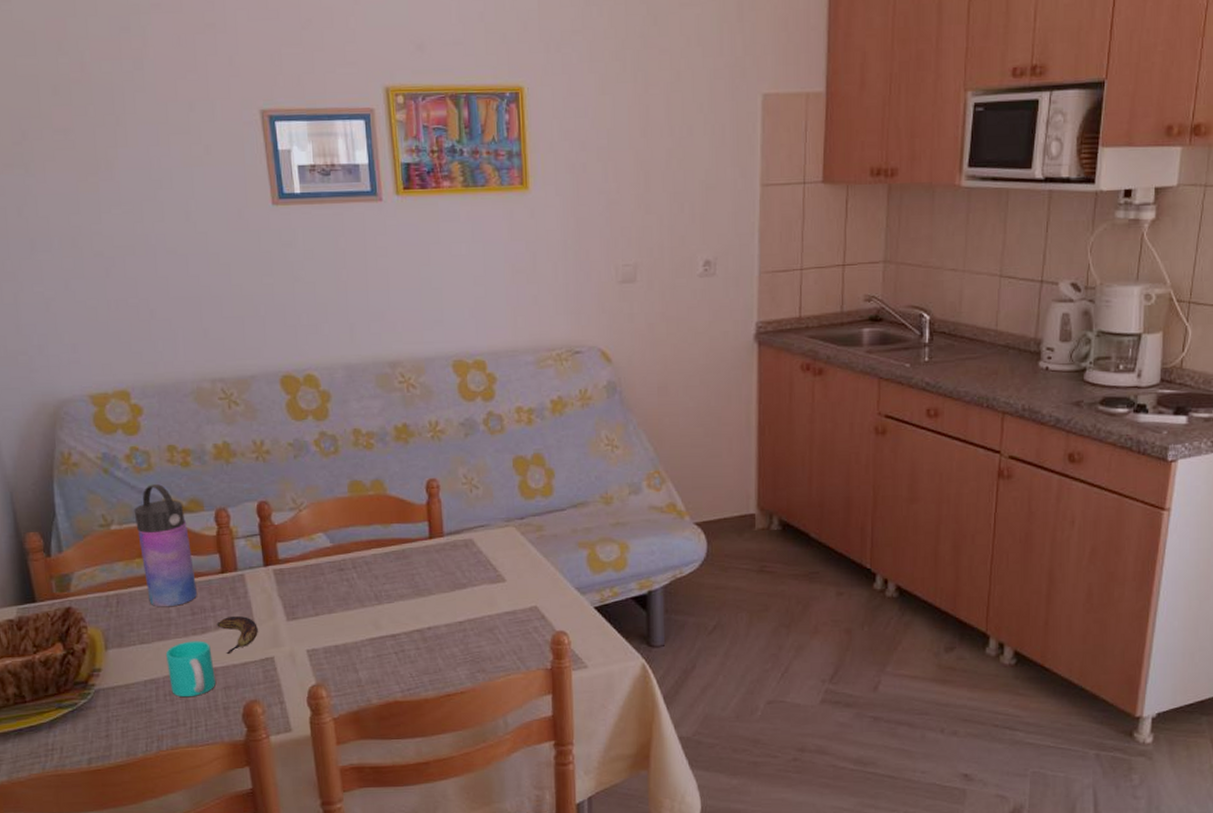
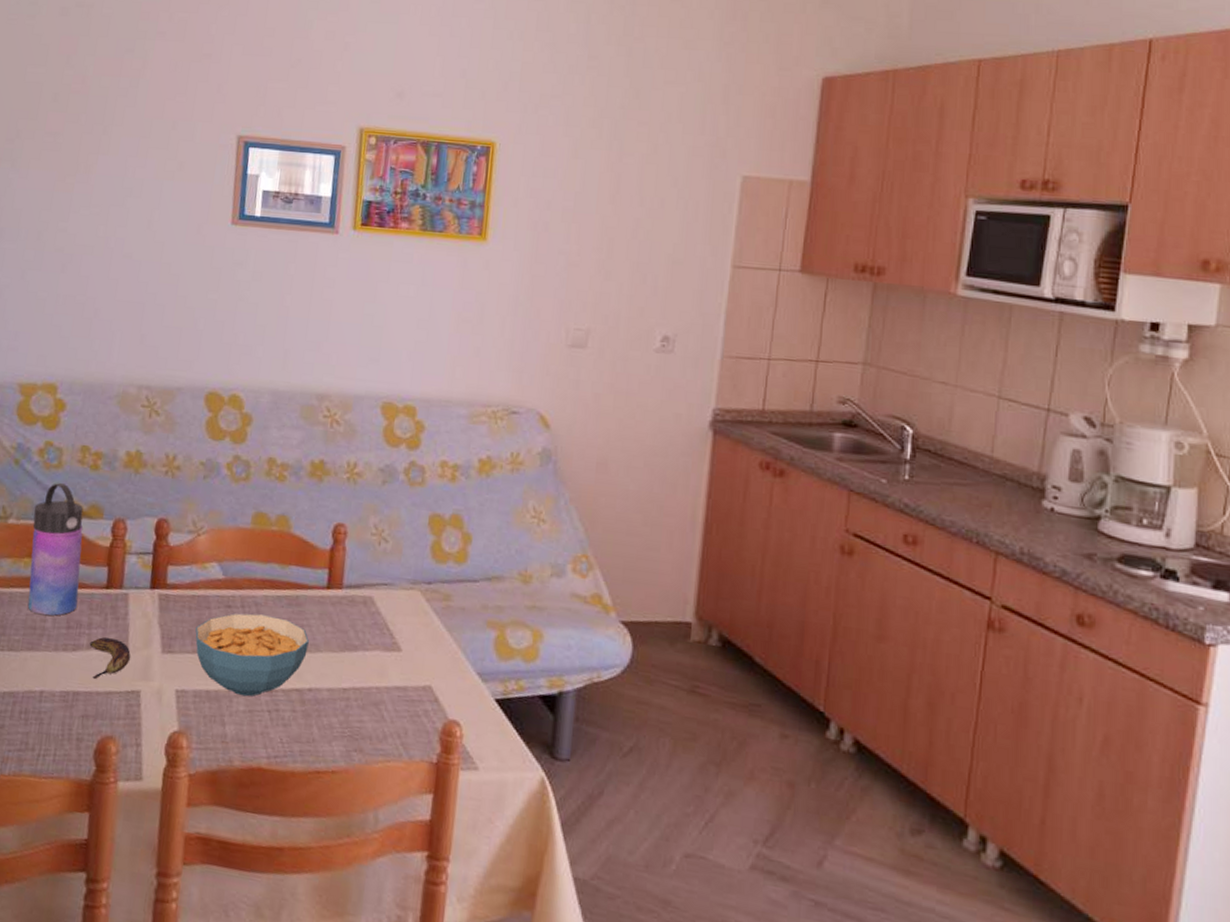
cup: present [165,640,215,698] -> none [28,656,78,720]
cereal bowl: none [314,571,421,645] -> present [195,613,309,697]

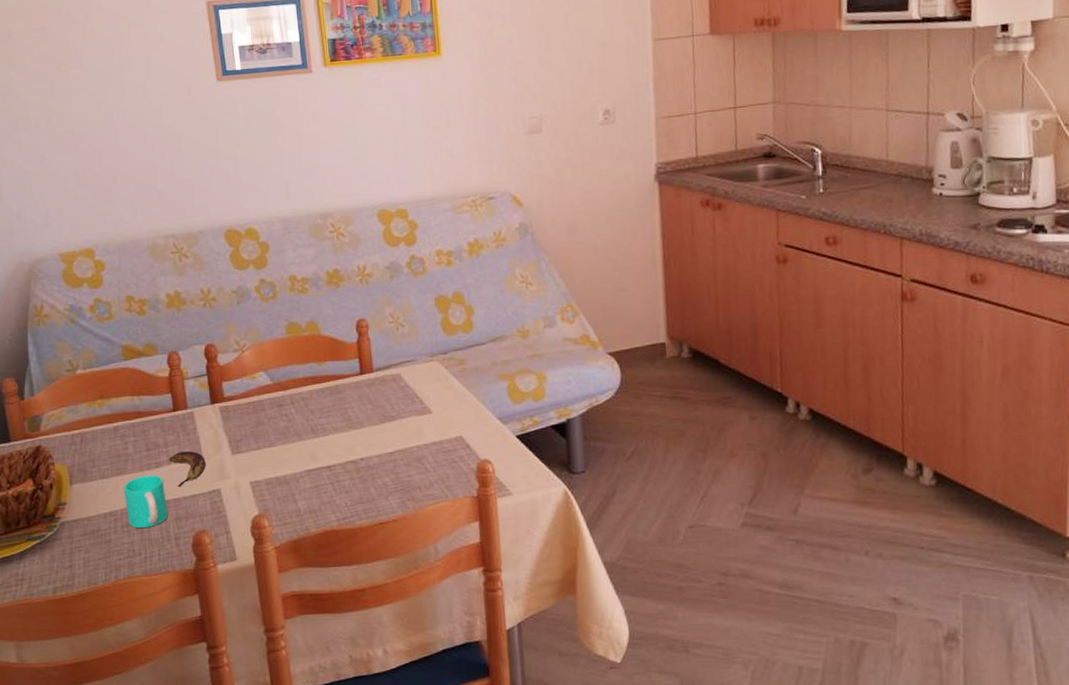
water bottle: present [27,483,84,616] -> none [96,331,151,444]
cup: none [28,656,78,720] -> present [123,475,168,529]
cereal bowl: present [195,613,309,697] -> none [256,406,354,476]

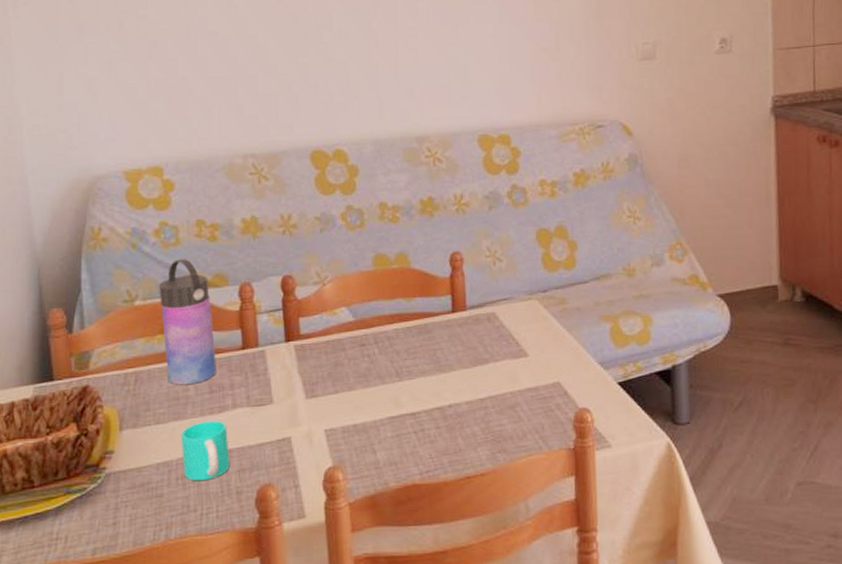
water bottle: none [96,331,151,444] -> present [159,259,216,385]
banana: present [169,451,206,488] -> none [234,394,276,435]

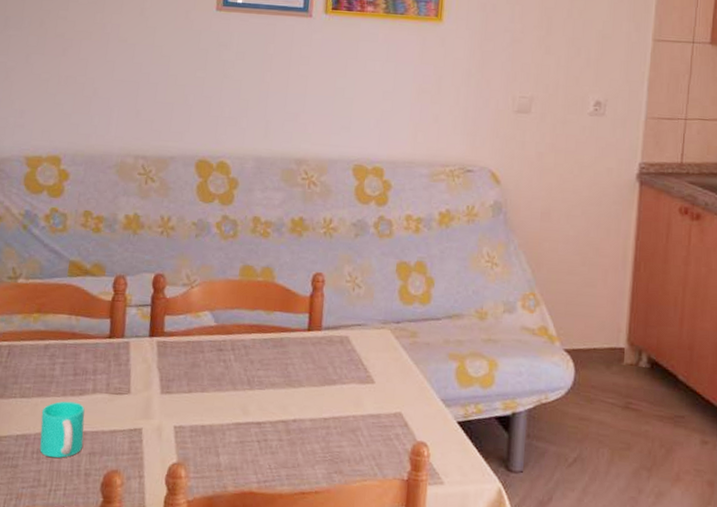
water bottle: present [159,259,216,385] -> none [37,245,87,365]

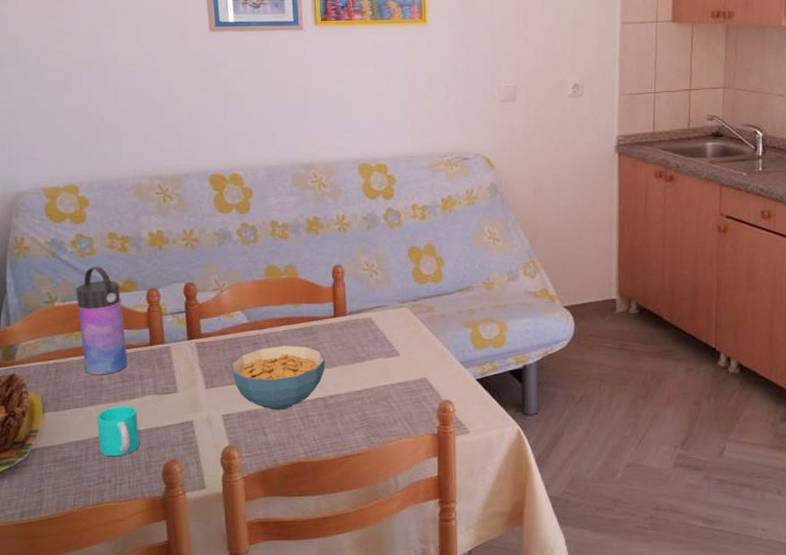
water bottle: none [37,245,87,365] -> present [76,267,127,375]
cereal bowl: none [191,355,293,429] -> present [231,345,325,411]

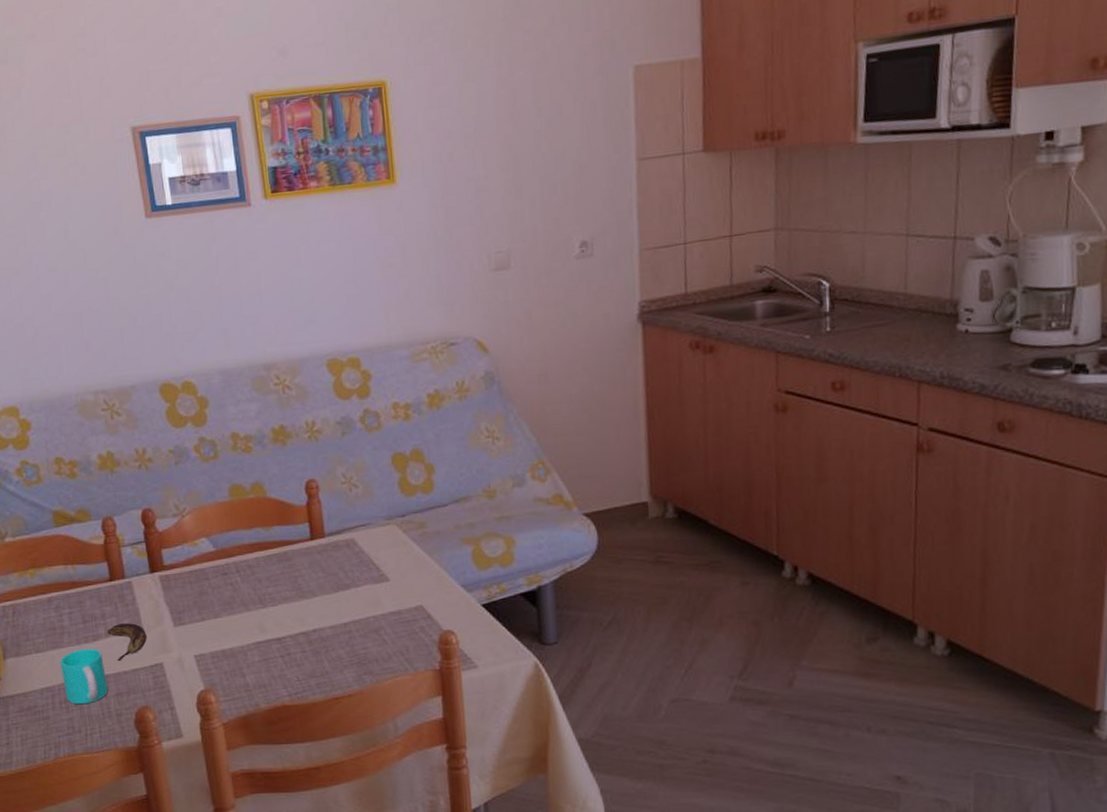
water bottle: present [76,267,127,375] -> none [26,496,88,616]
banana: none [143,384,180,419] -> present [107,623,147,662]
cereal bowl: present [231,345,325,411] -> none [200,574,305,649]

